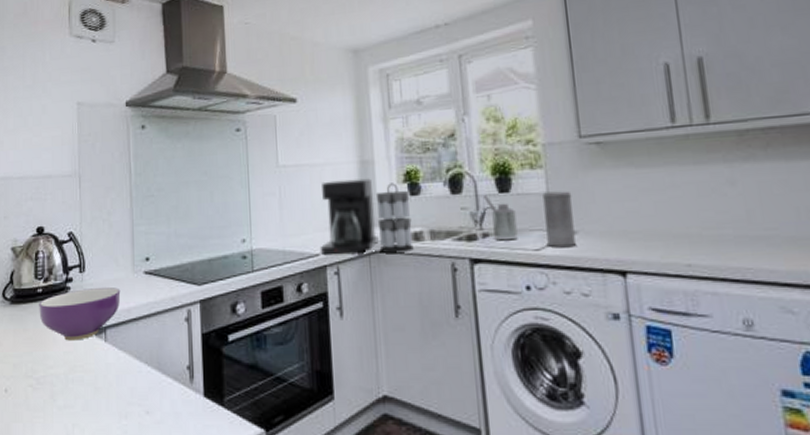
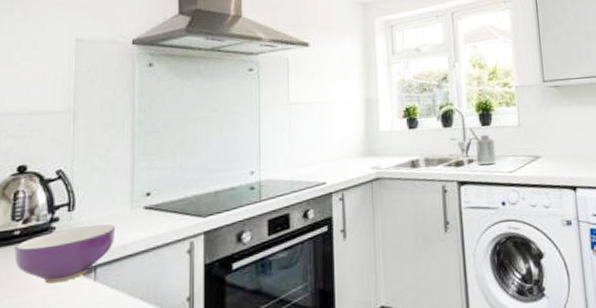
coffee maker: present [320,178,379,254] -> none [326,114,380,183]
spice rack: present [375,183,414,254] -> none [378,118,411,180]
canister: present [543,191,576,248] -> none [515,124,540,170]

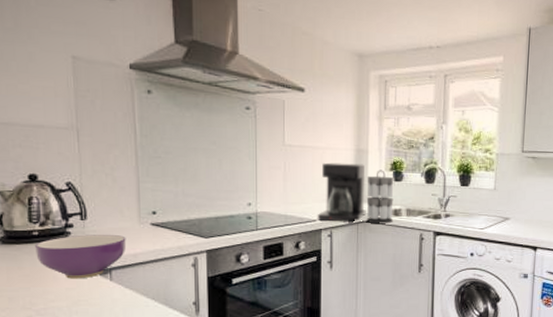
coffee maker: none [326,114,380,183] -> present [317,162,366,222]
spice rack: none [378,118,411,180] -> present [366,169,394,224]
soap dispenser: present [470,128,496,166] -> none [450,187,471,221]

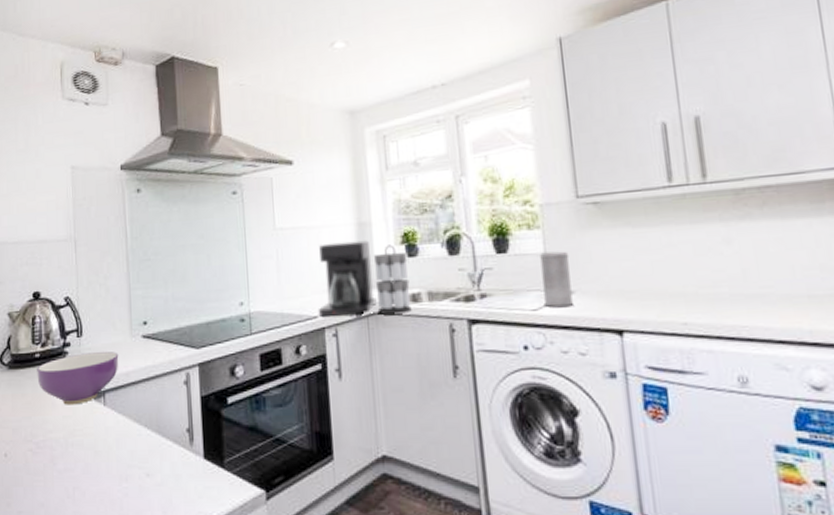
canister: none [488,189,511,229] -> present [540,251,573,308]

